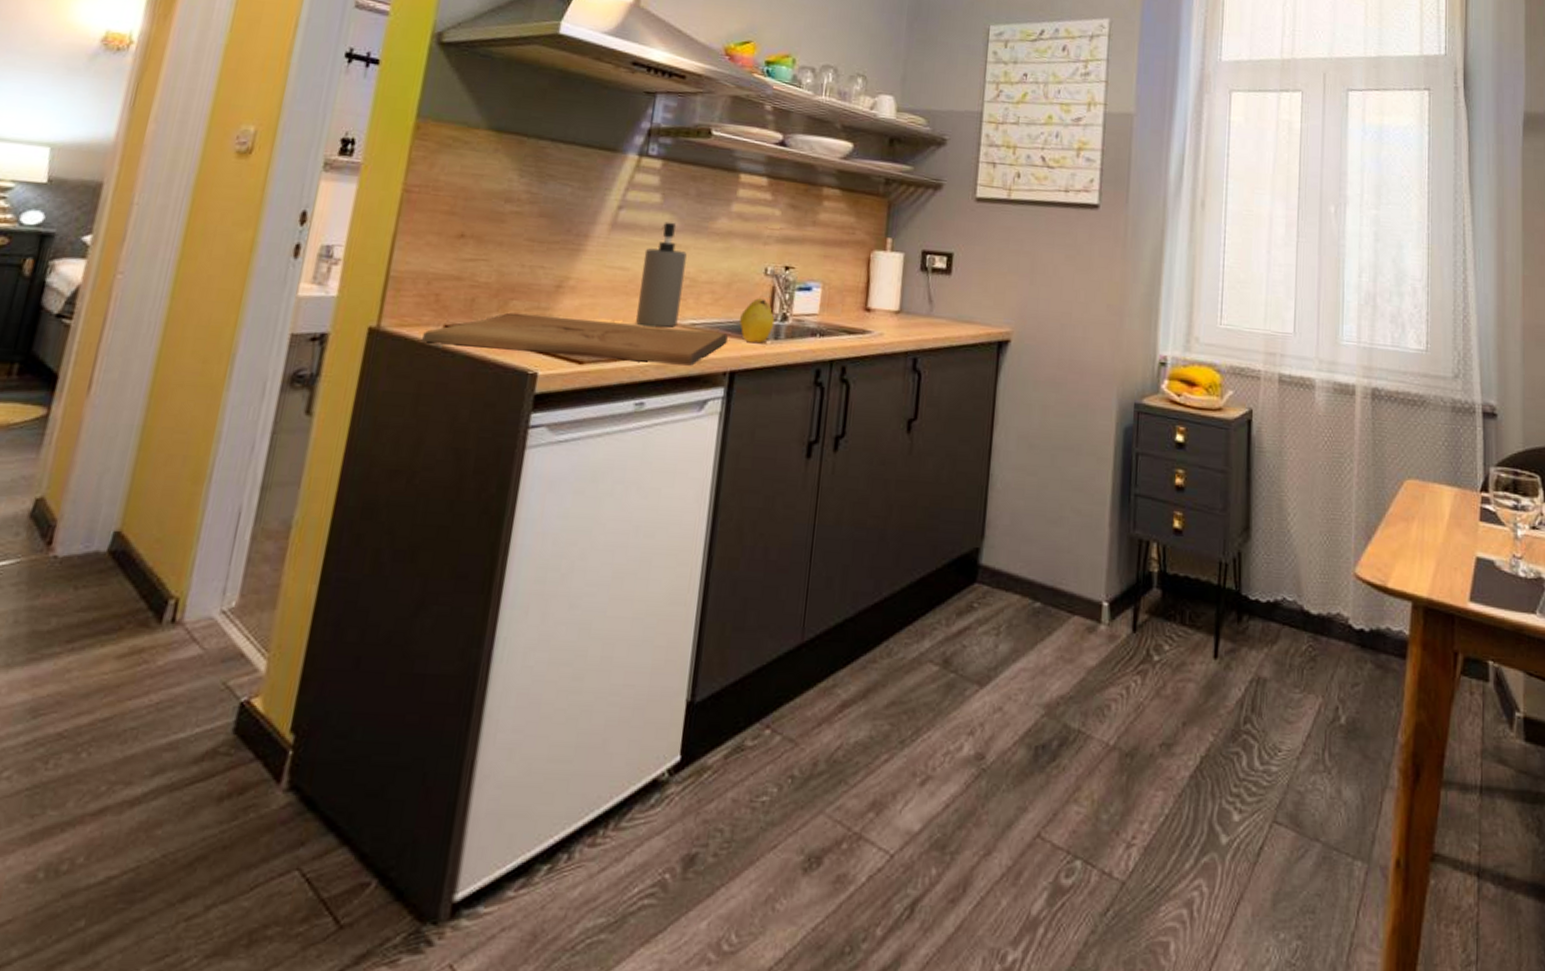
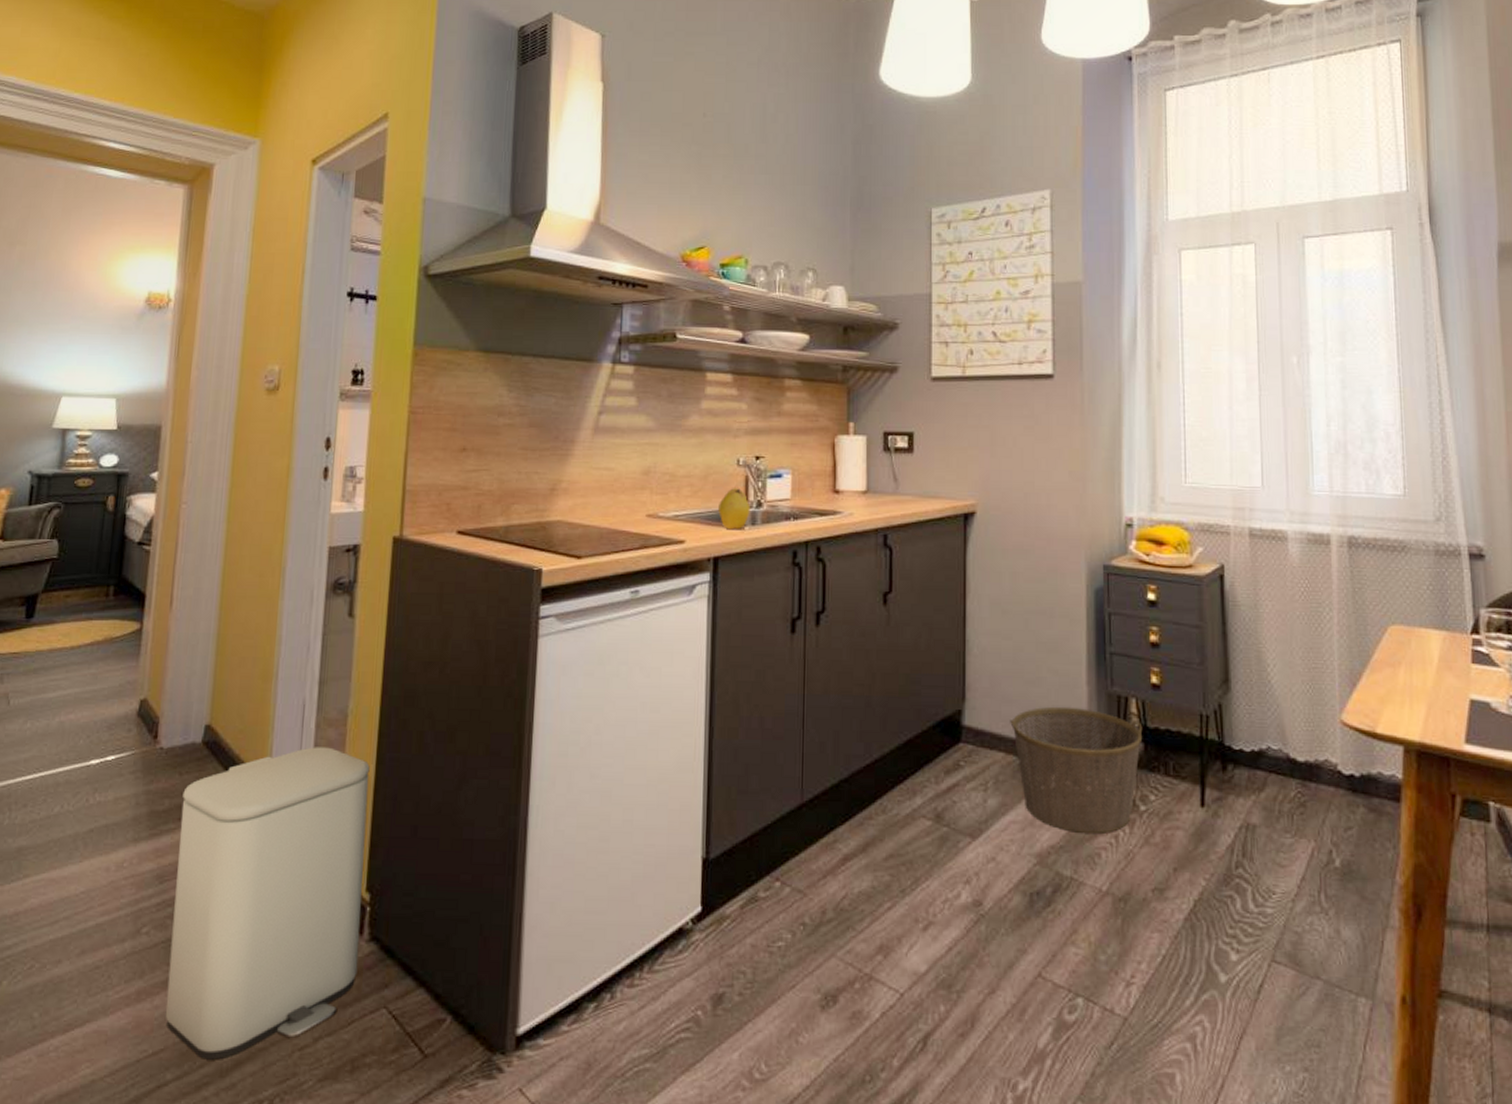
pedal bin: none [18,562,312,933] -> present [165,747,370,1060]
cutting board: present [422,312,728,367] -> none [439,516,709,556]
soap dispenser: present [635,222,687,328] -> none [623,423,665,521]
basket: none [1028,548,1162,684] -> present [1010,707,1143,833]

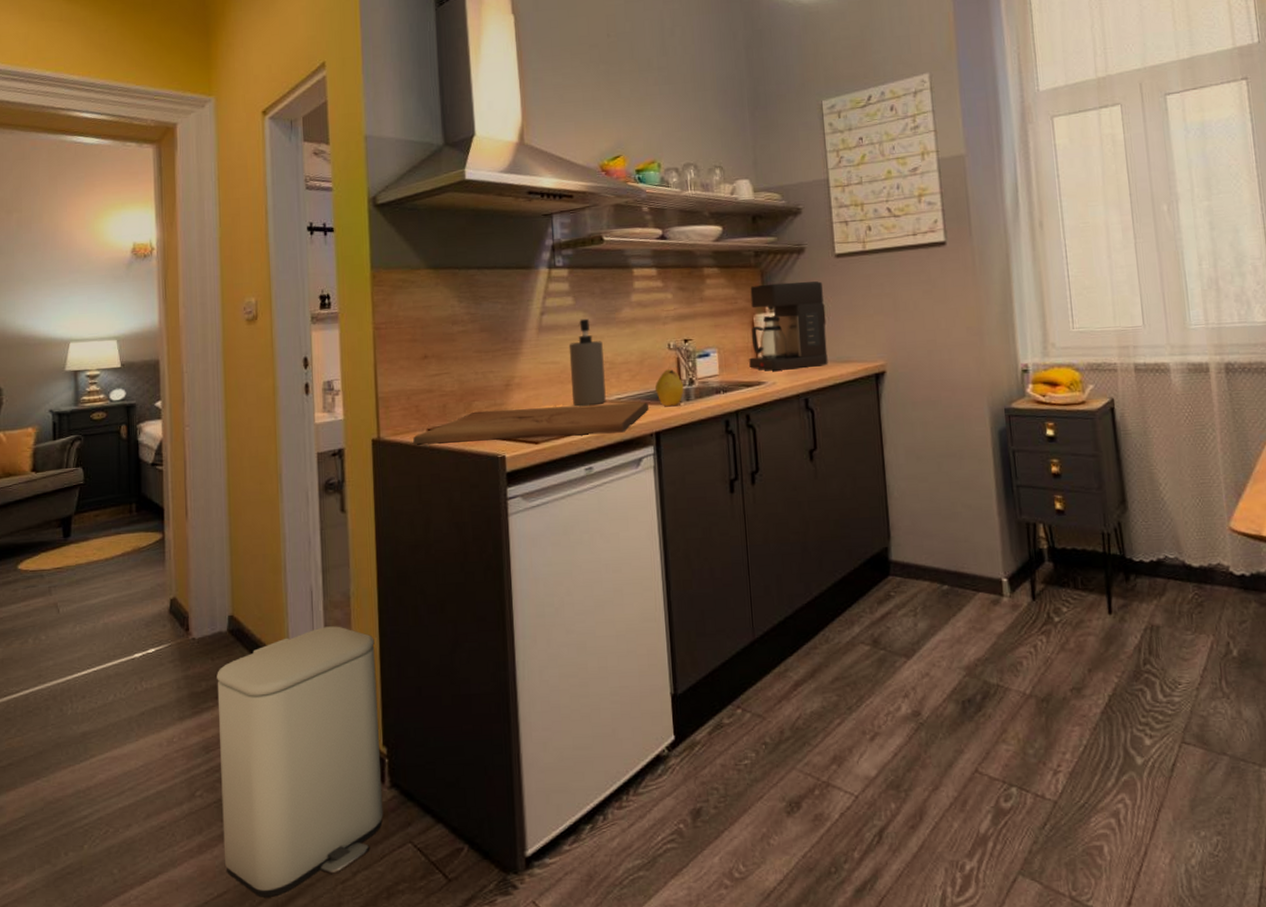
cutting board: none [439,516,709,556] -> present [413,401,649,445]
soap dispenser: none [623,423,665,521] -> present [569,318,606,407]
coffee maker: none [826,403,914,501] -> present [749,281,828,371]
basket: present [1010,707,1143,833] -> none [932,537,1052,646]

